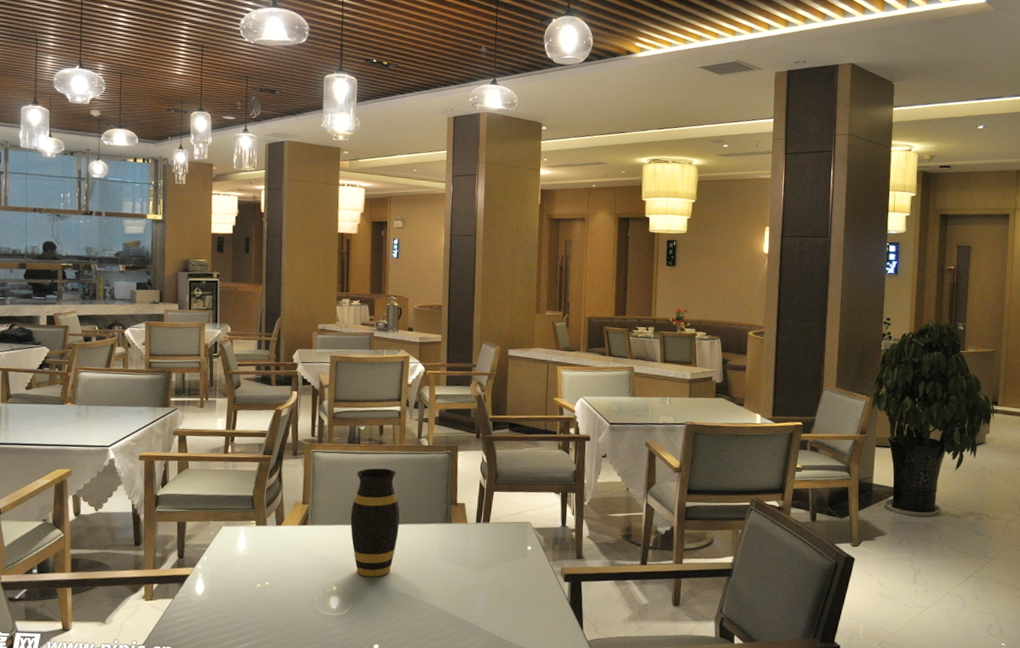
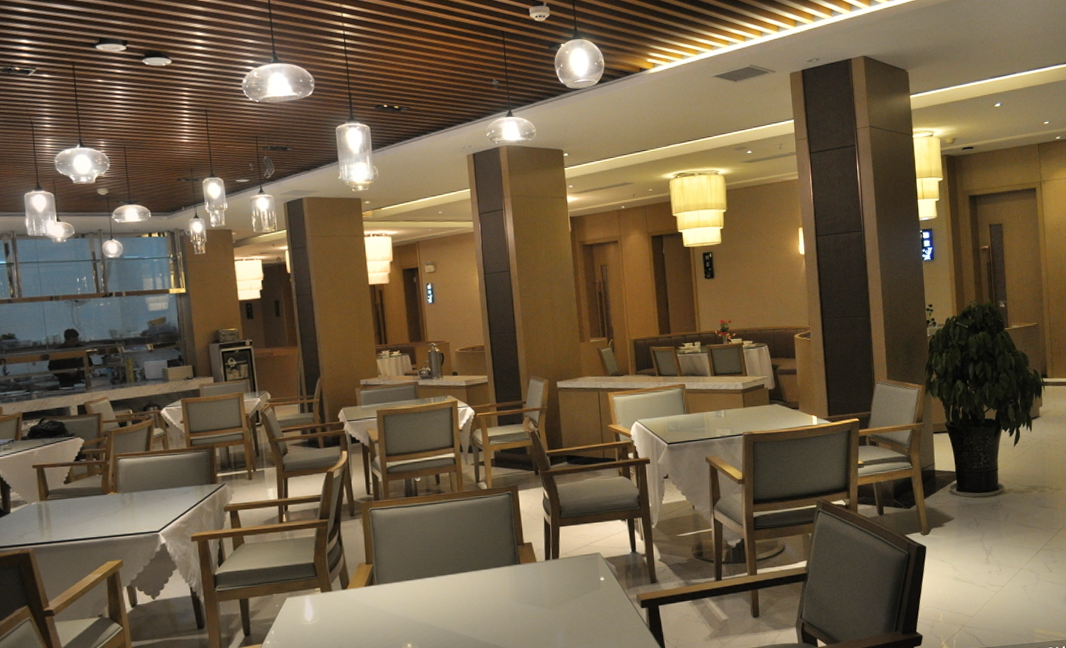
vase: present [350,468,400,577] -> none [416,517,468,630]

